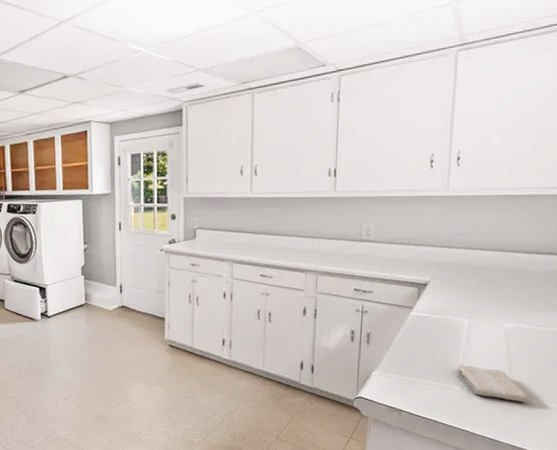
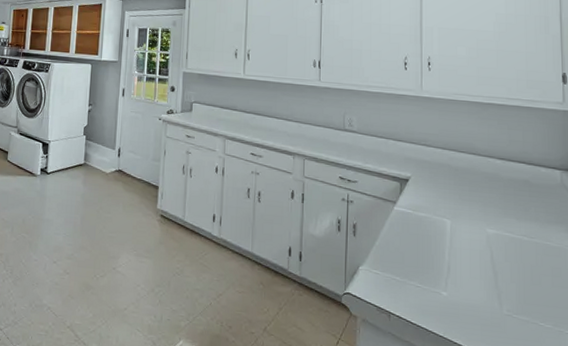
washcloth: present [456,365,529,403] -> none [443,269,519,318]

